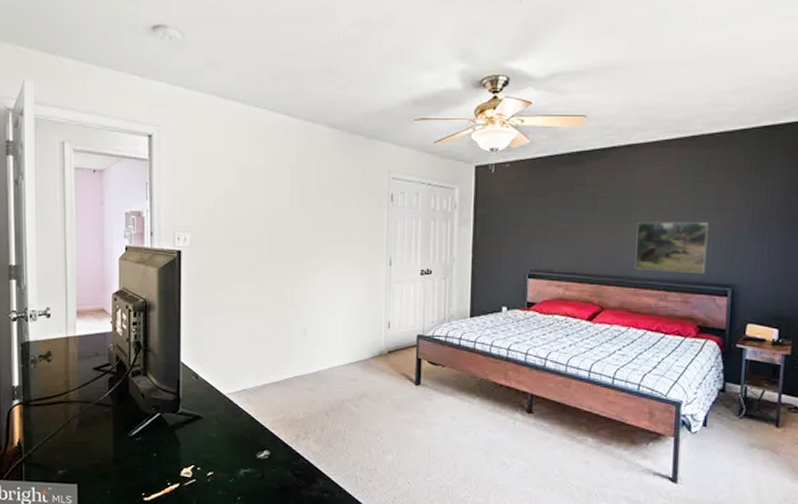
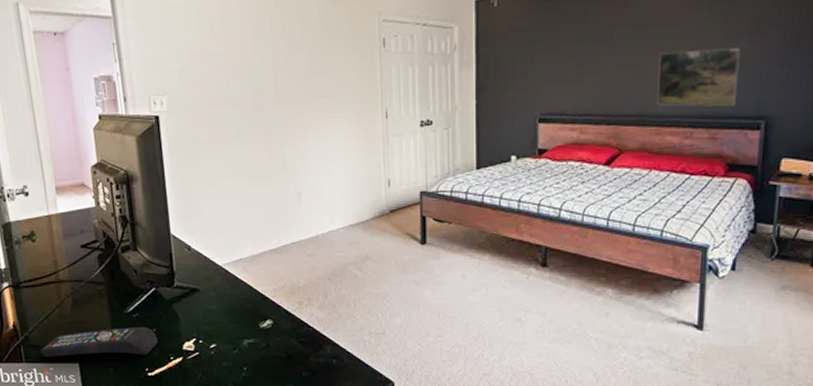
remote control: none [41,450,158,480] -> present [40,327,159,358]

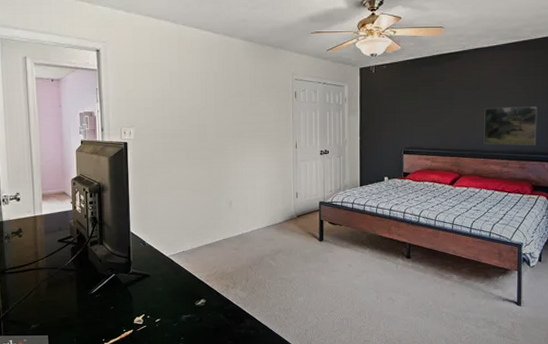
remote control: present [40,327,159,358] -> none [17,305,115,331]

